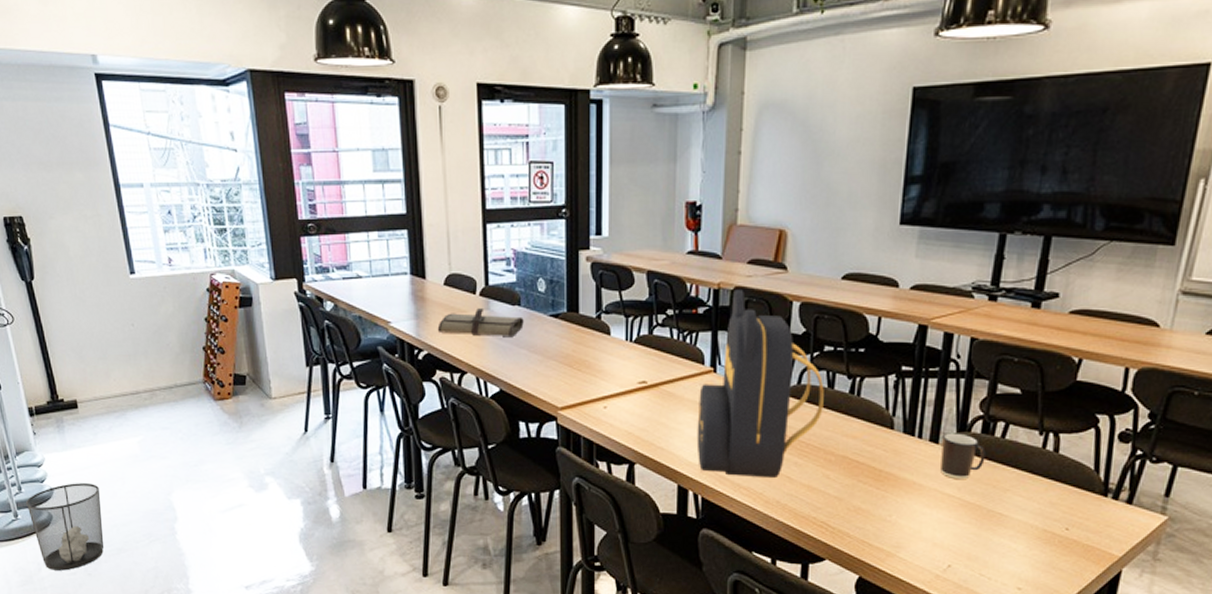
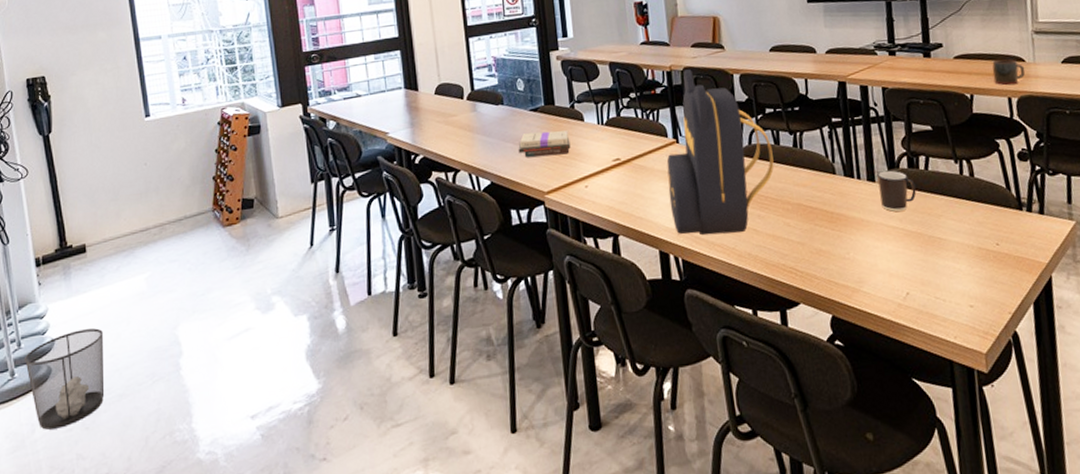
tool roll: present [437,307,524,338] -> none [431,110,508,137]
books: none [533,341,592,369] -> present [518,130,571,157]
mug: none [1113,320,1157,352] -> present [992,59,1025,85]

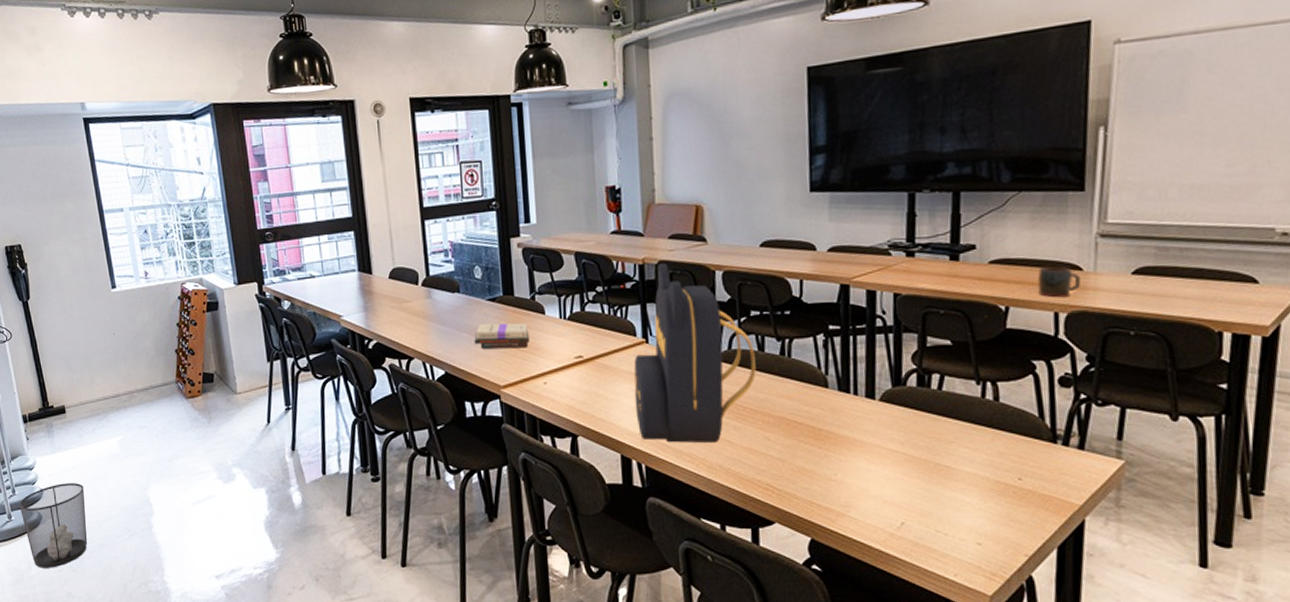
mug: present [877,170,917,212] -> none [878,387,925,435]

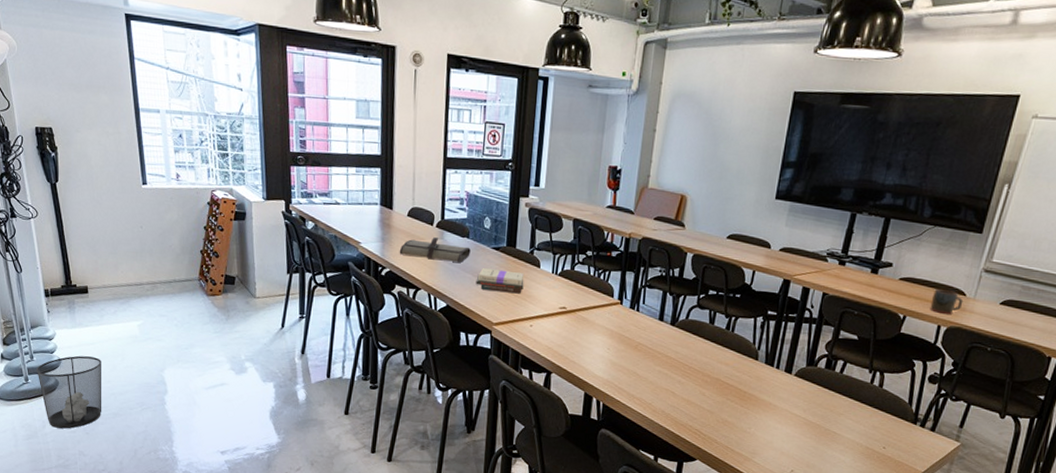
tool roll: none [385,296,464,323] -> present [399,236,471,264]
backpack: present [633,263,756,443] -> none [602,240,707,392]

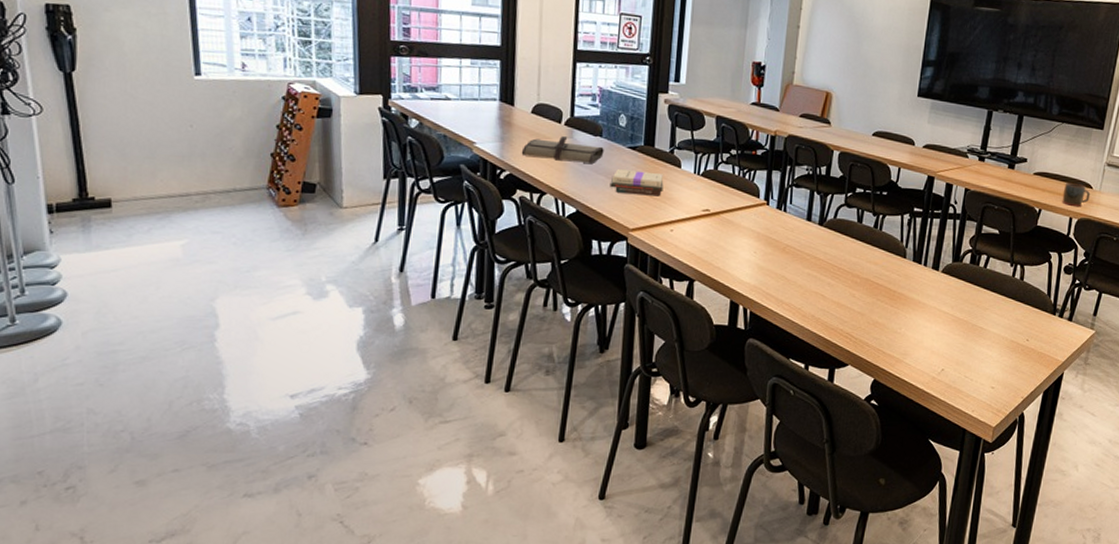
waste bin: present [37,355,102,429] -> none [29,286,126,381]

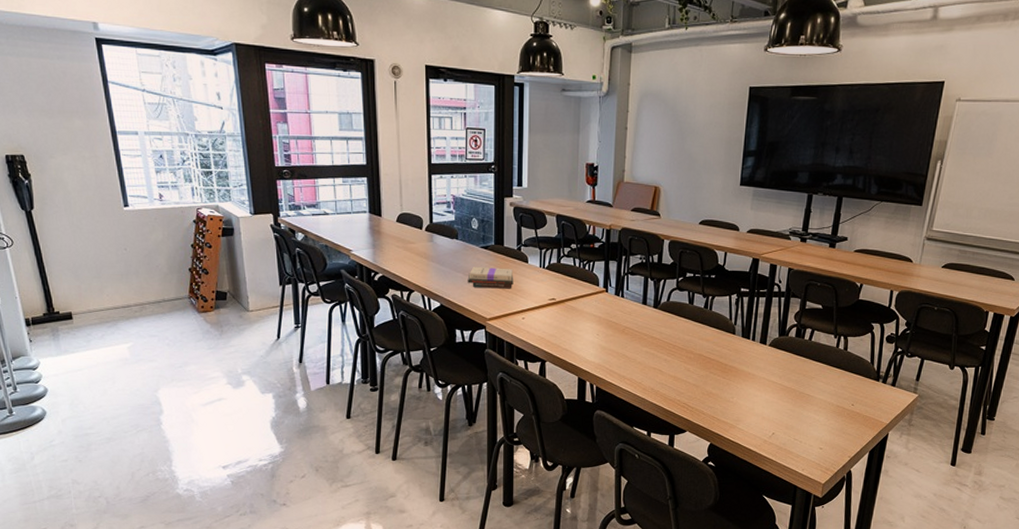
tool roll: present [521,135,604,165] -> none [390,240,460,264]
mug: present [1062,182,1091,206] -> none [882,257,911,279]

